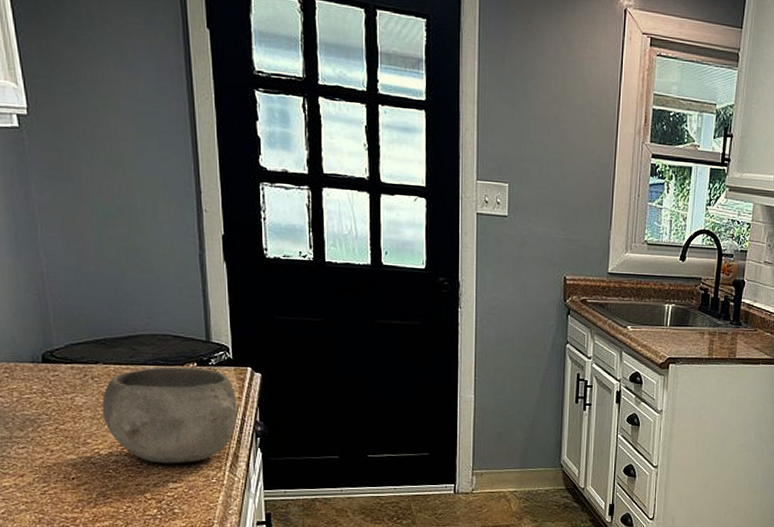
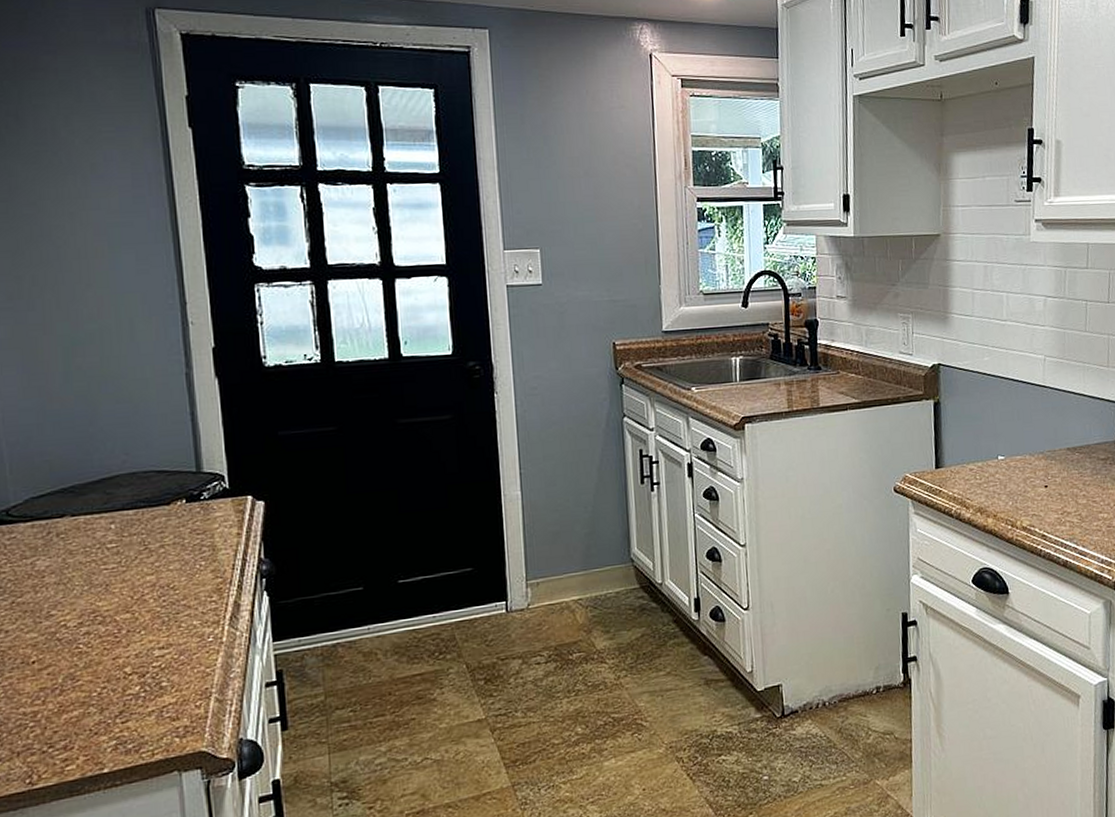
bowl: present [102,367,238,464] -> none [69,504,237,628]

